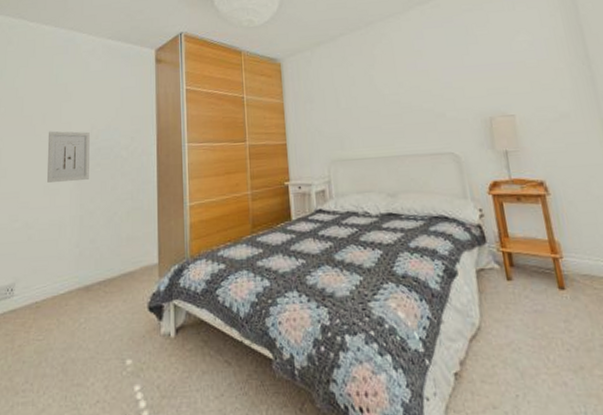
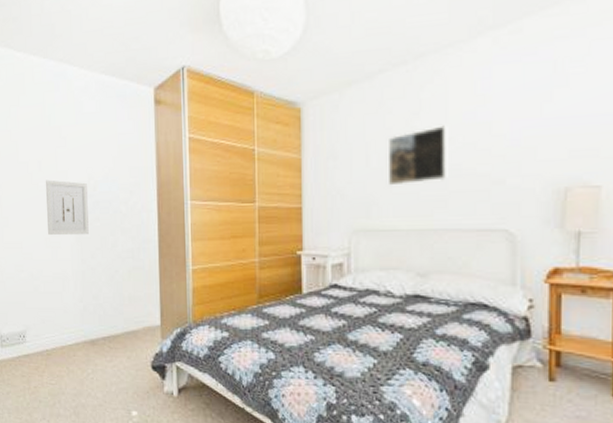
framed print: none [353,73,402,122] -> present [389,125,448,186]

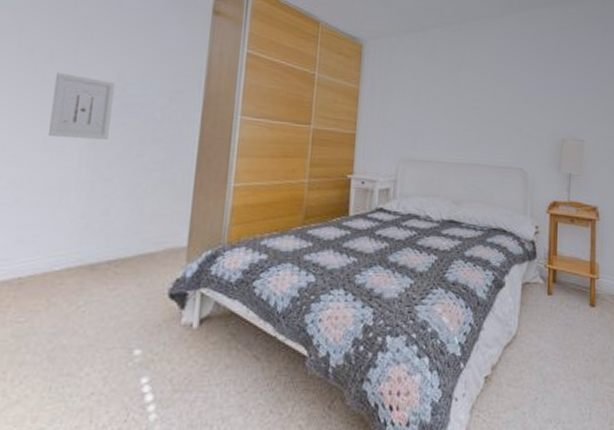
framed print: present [389,125,448,186] -> none [434,79,483,124]

